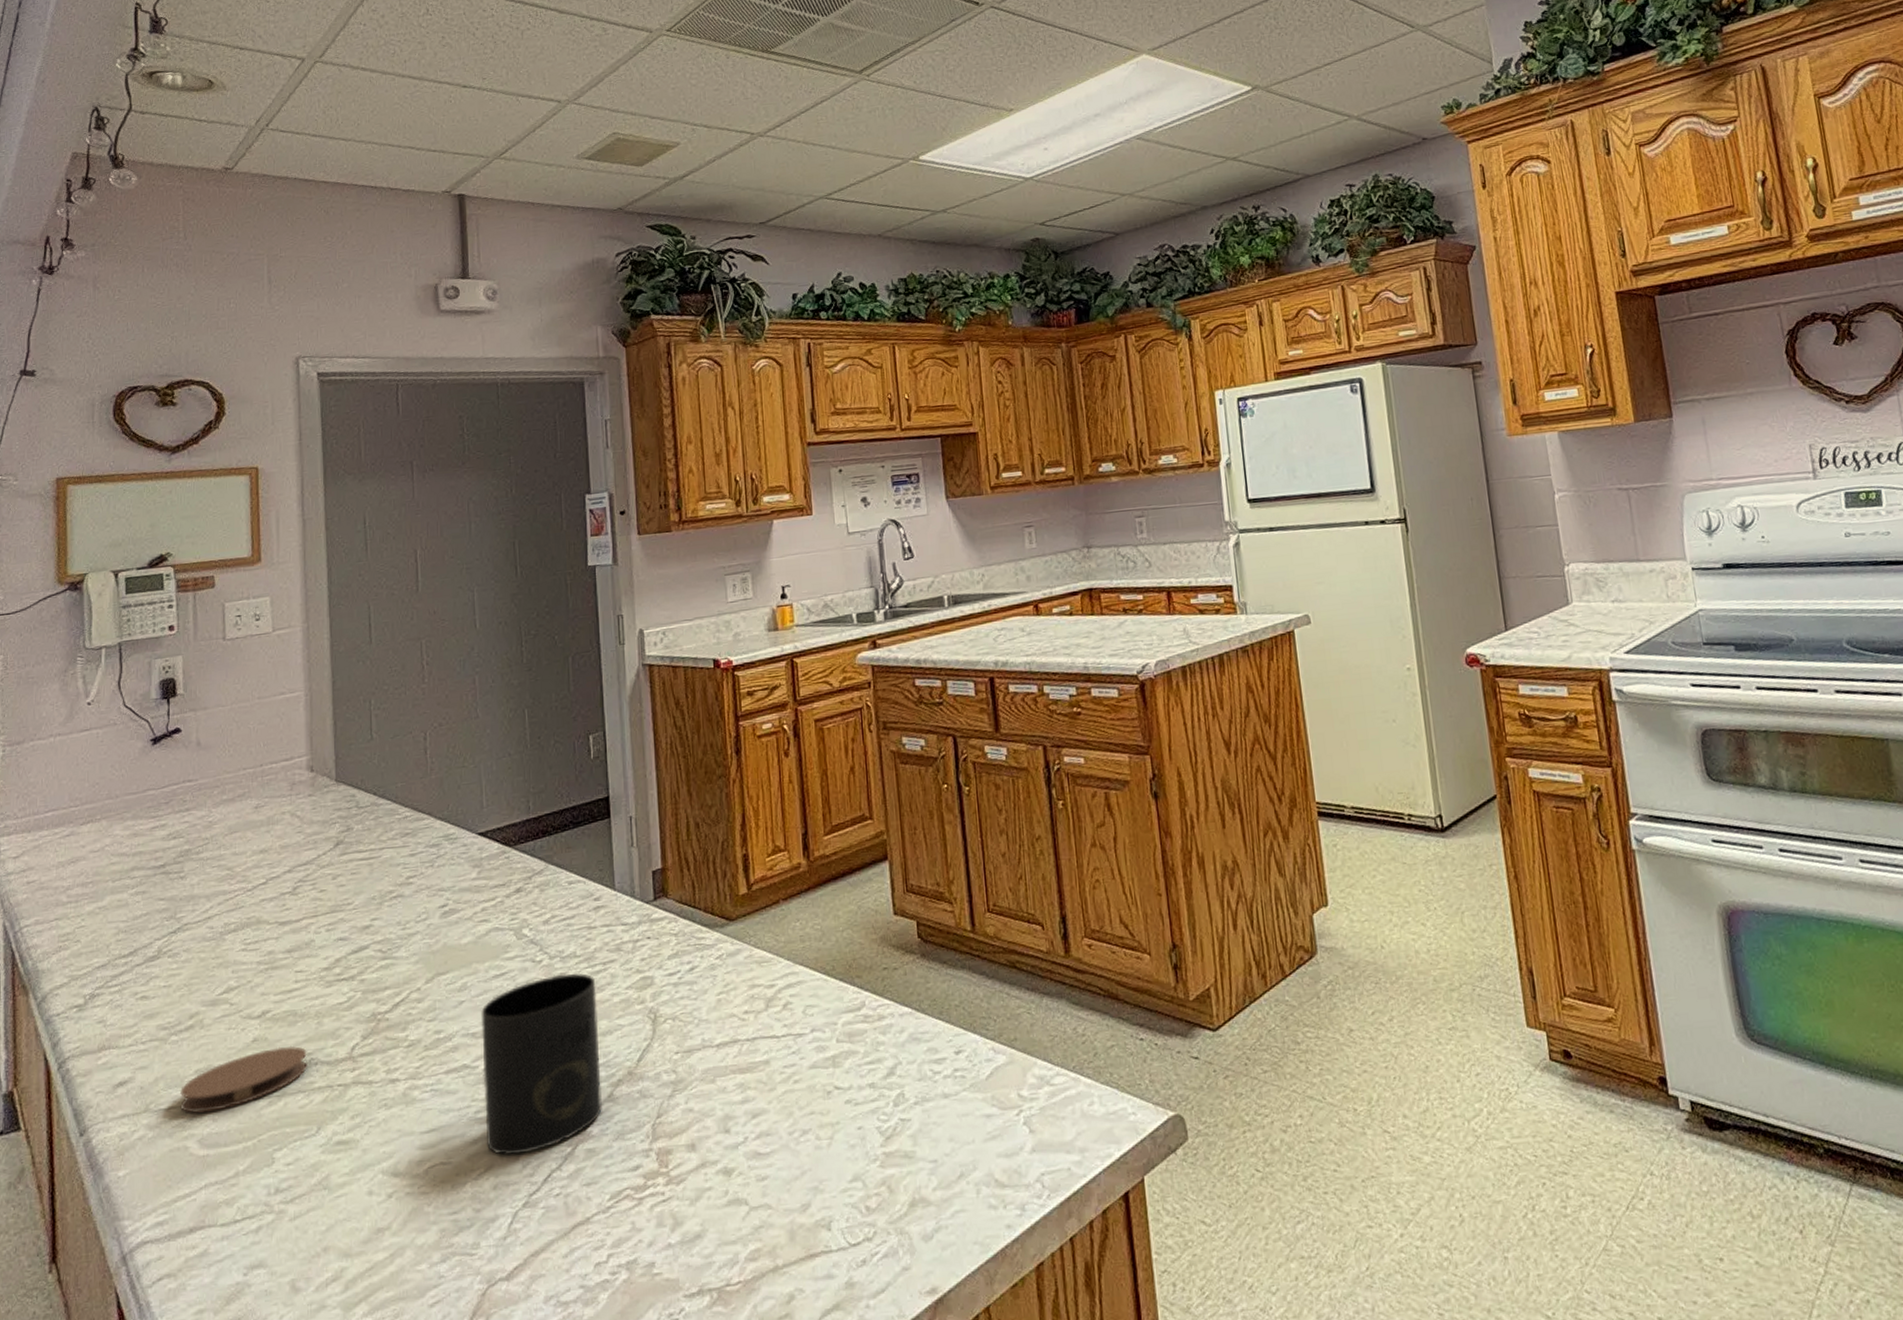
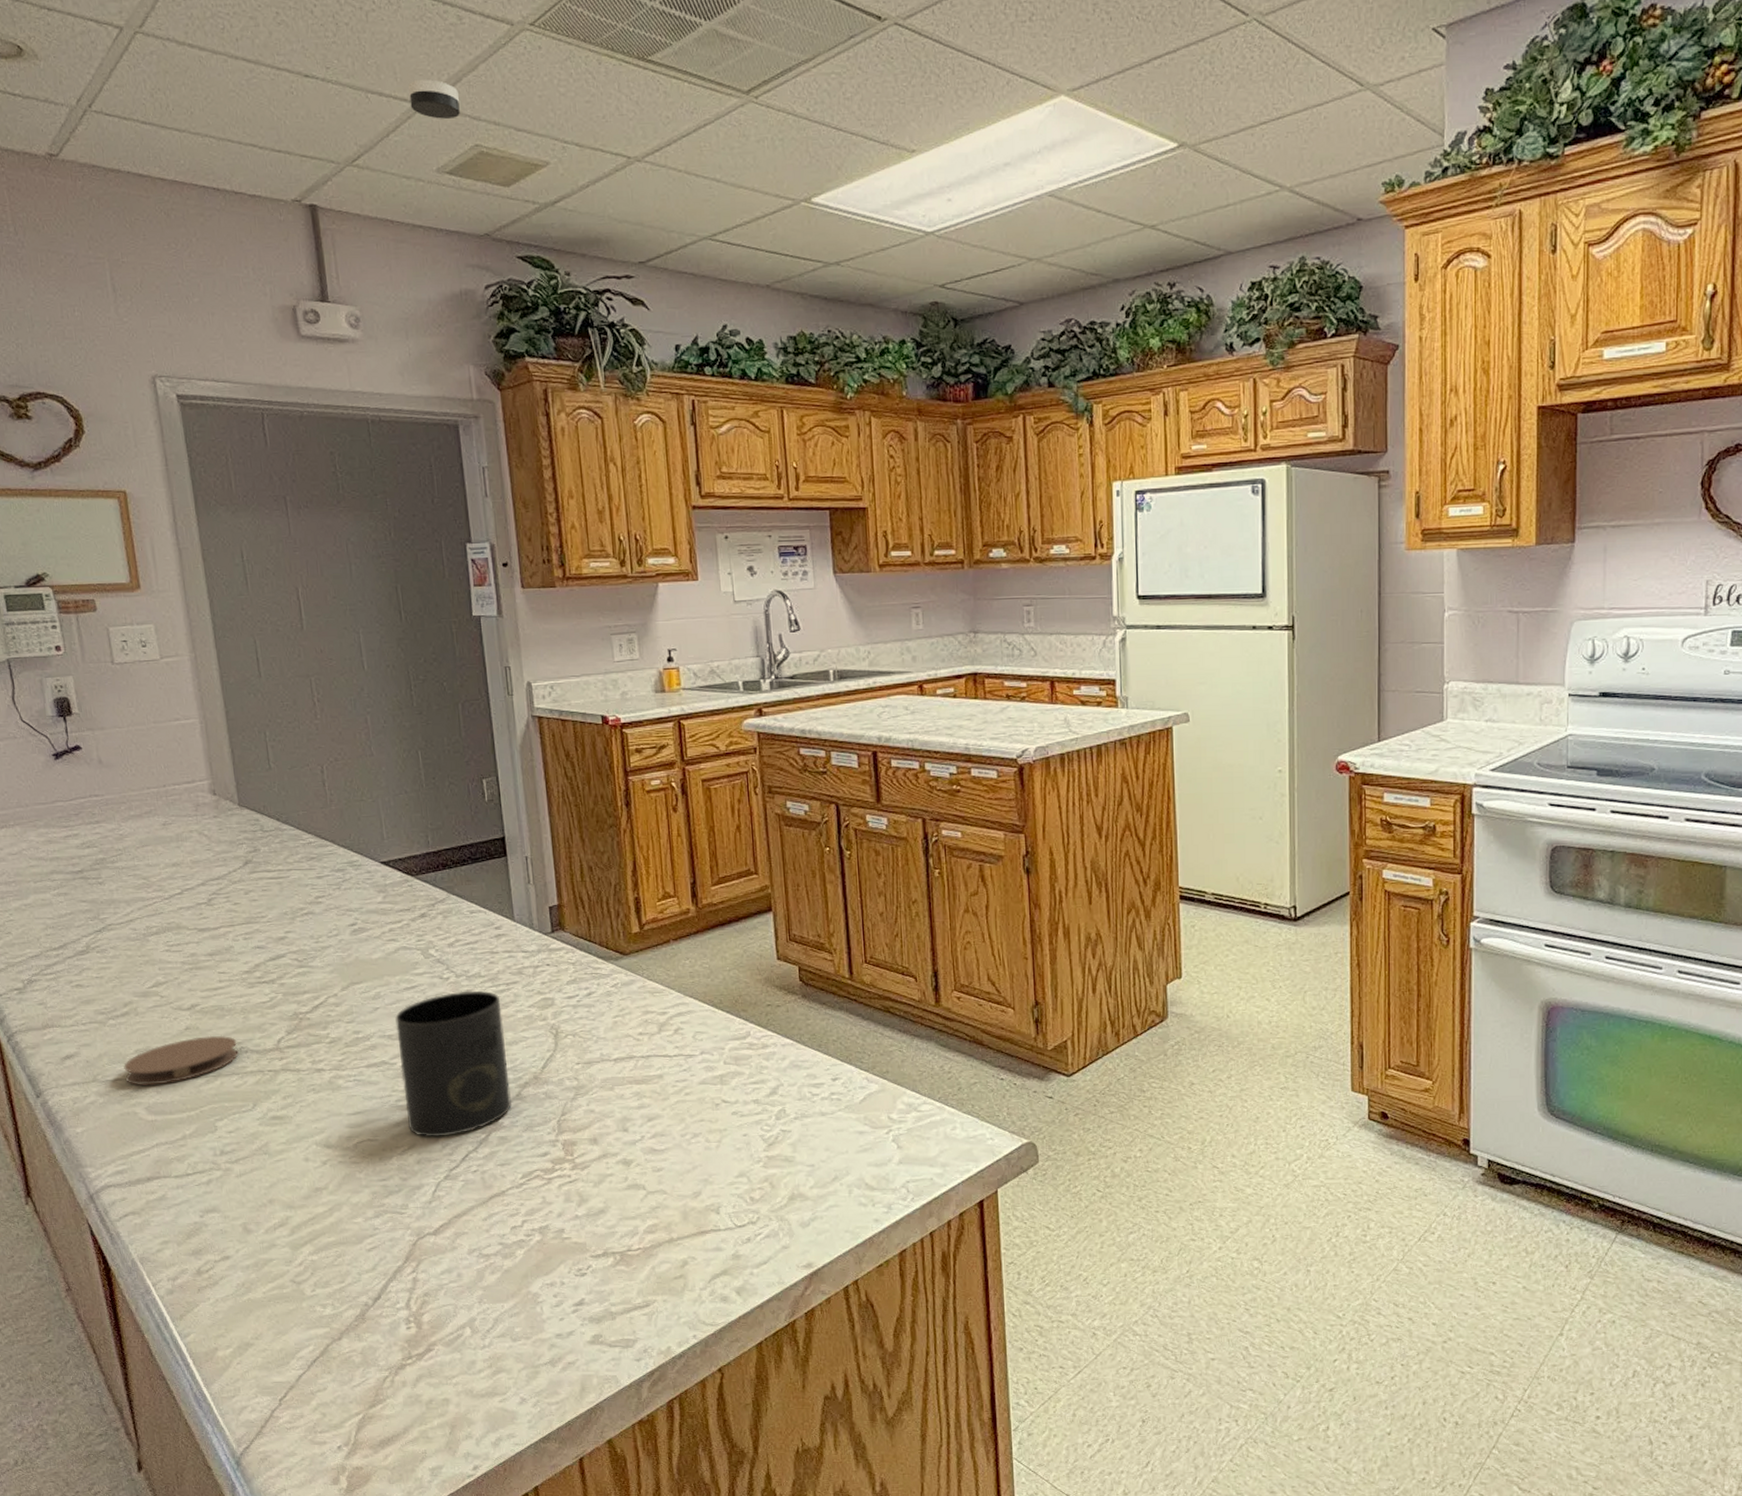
smoke detector: none [556,81,601,114] -> present [408,79,460,119]

